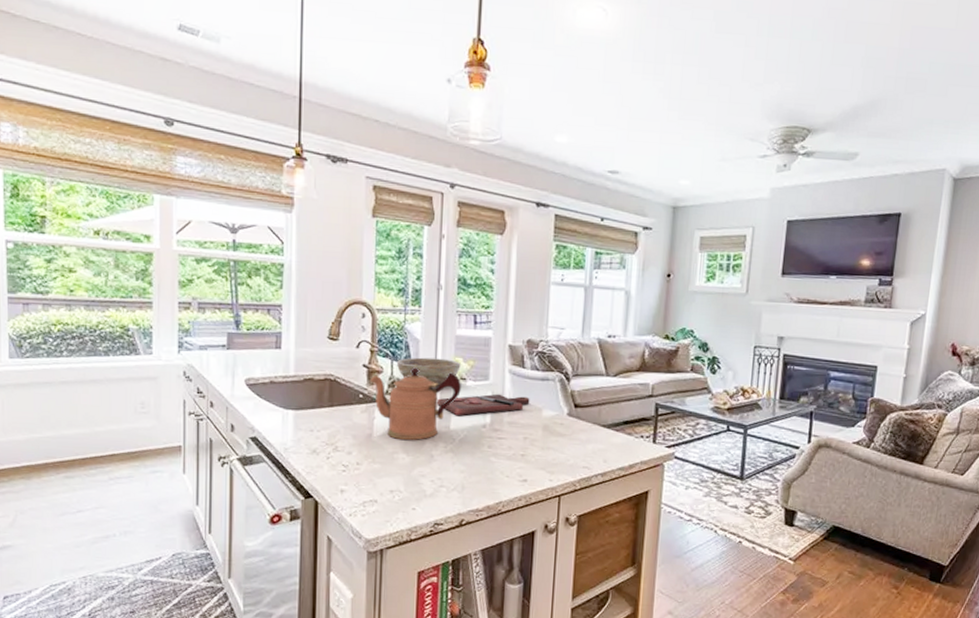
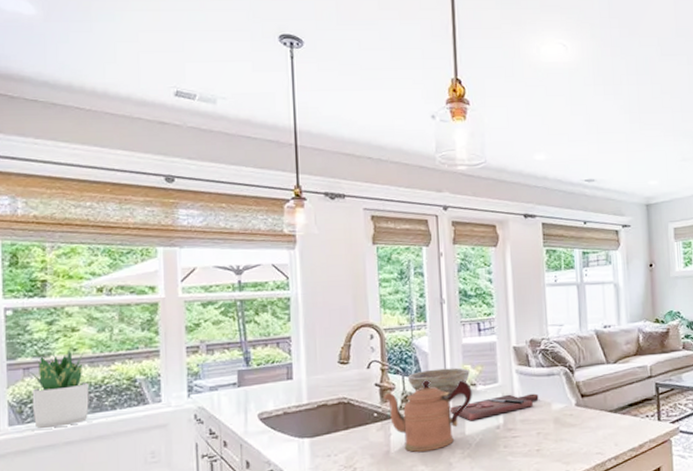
planter: none [29,288,84,366] -> present [30,348,89,429]

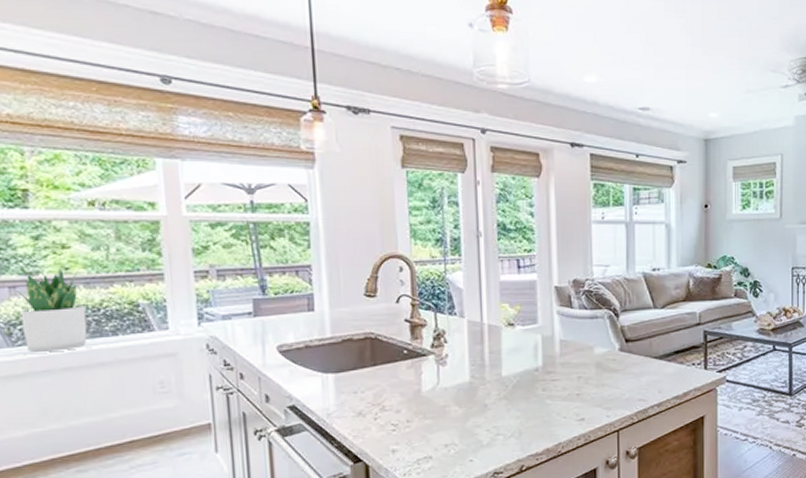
coffeepot: present [383,379,472,452] -> none [413,316,510,392]
bowl: present [408,367,470,395] -> none [441,306,508,334]
cutting board: present [451,393,539,421] -> none [486,336,581,363]

